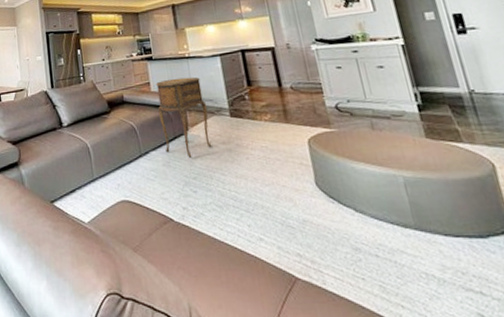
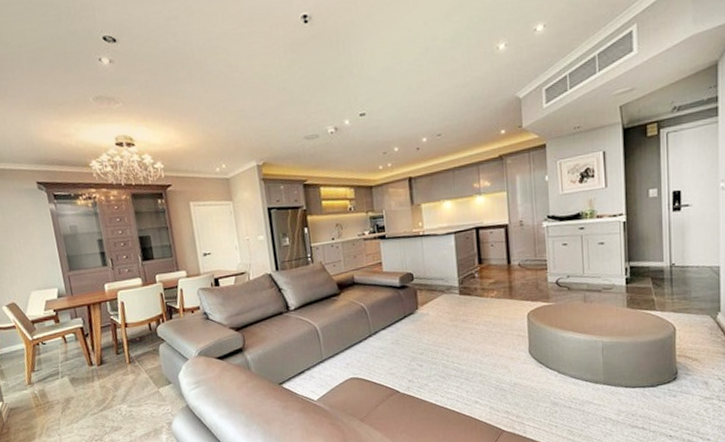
side table: present [156,77,212,158] -> none [388,256,440,335]

